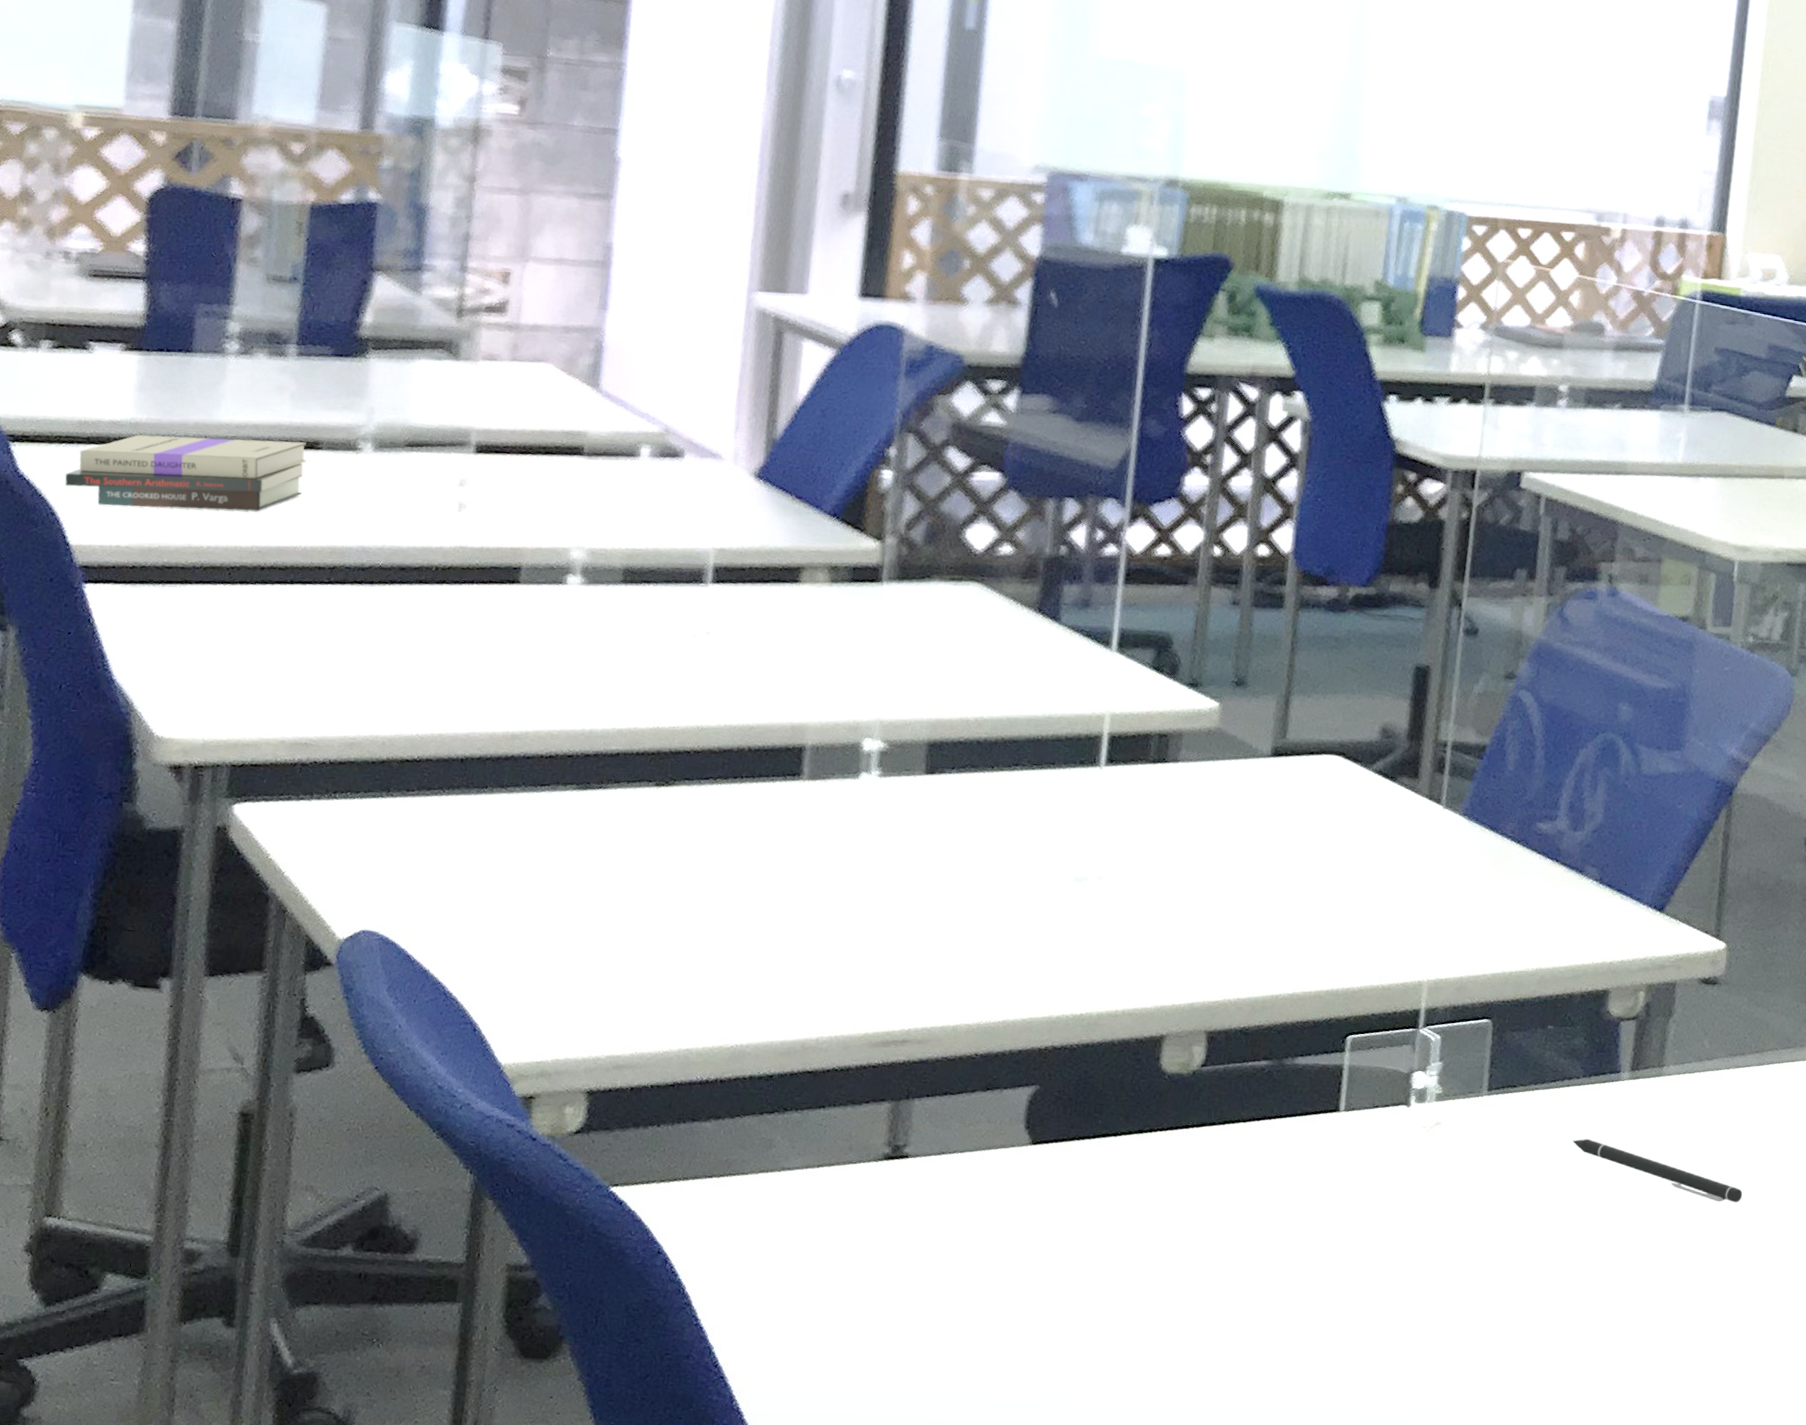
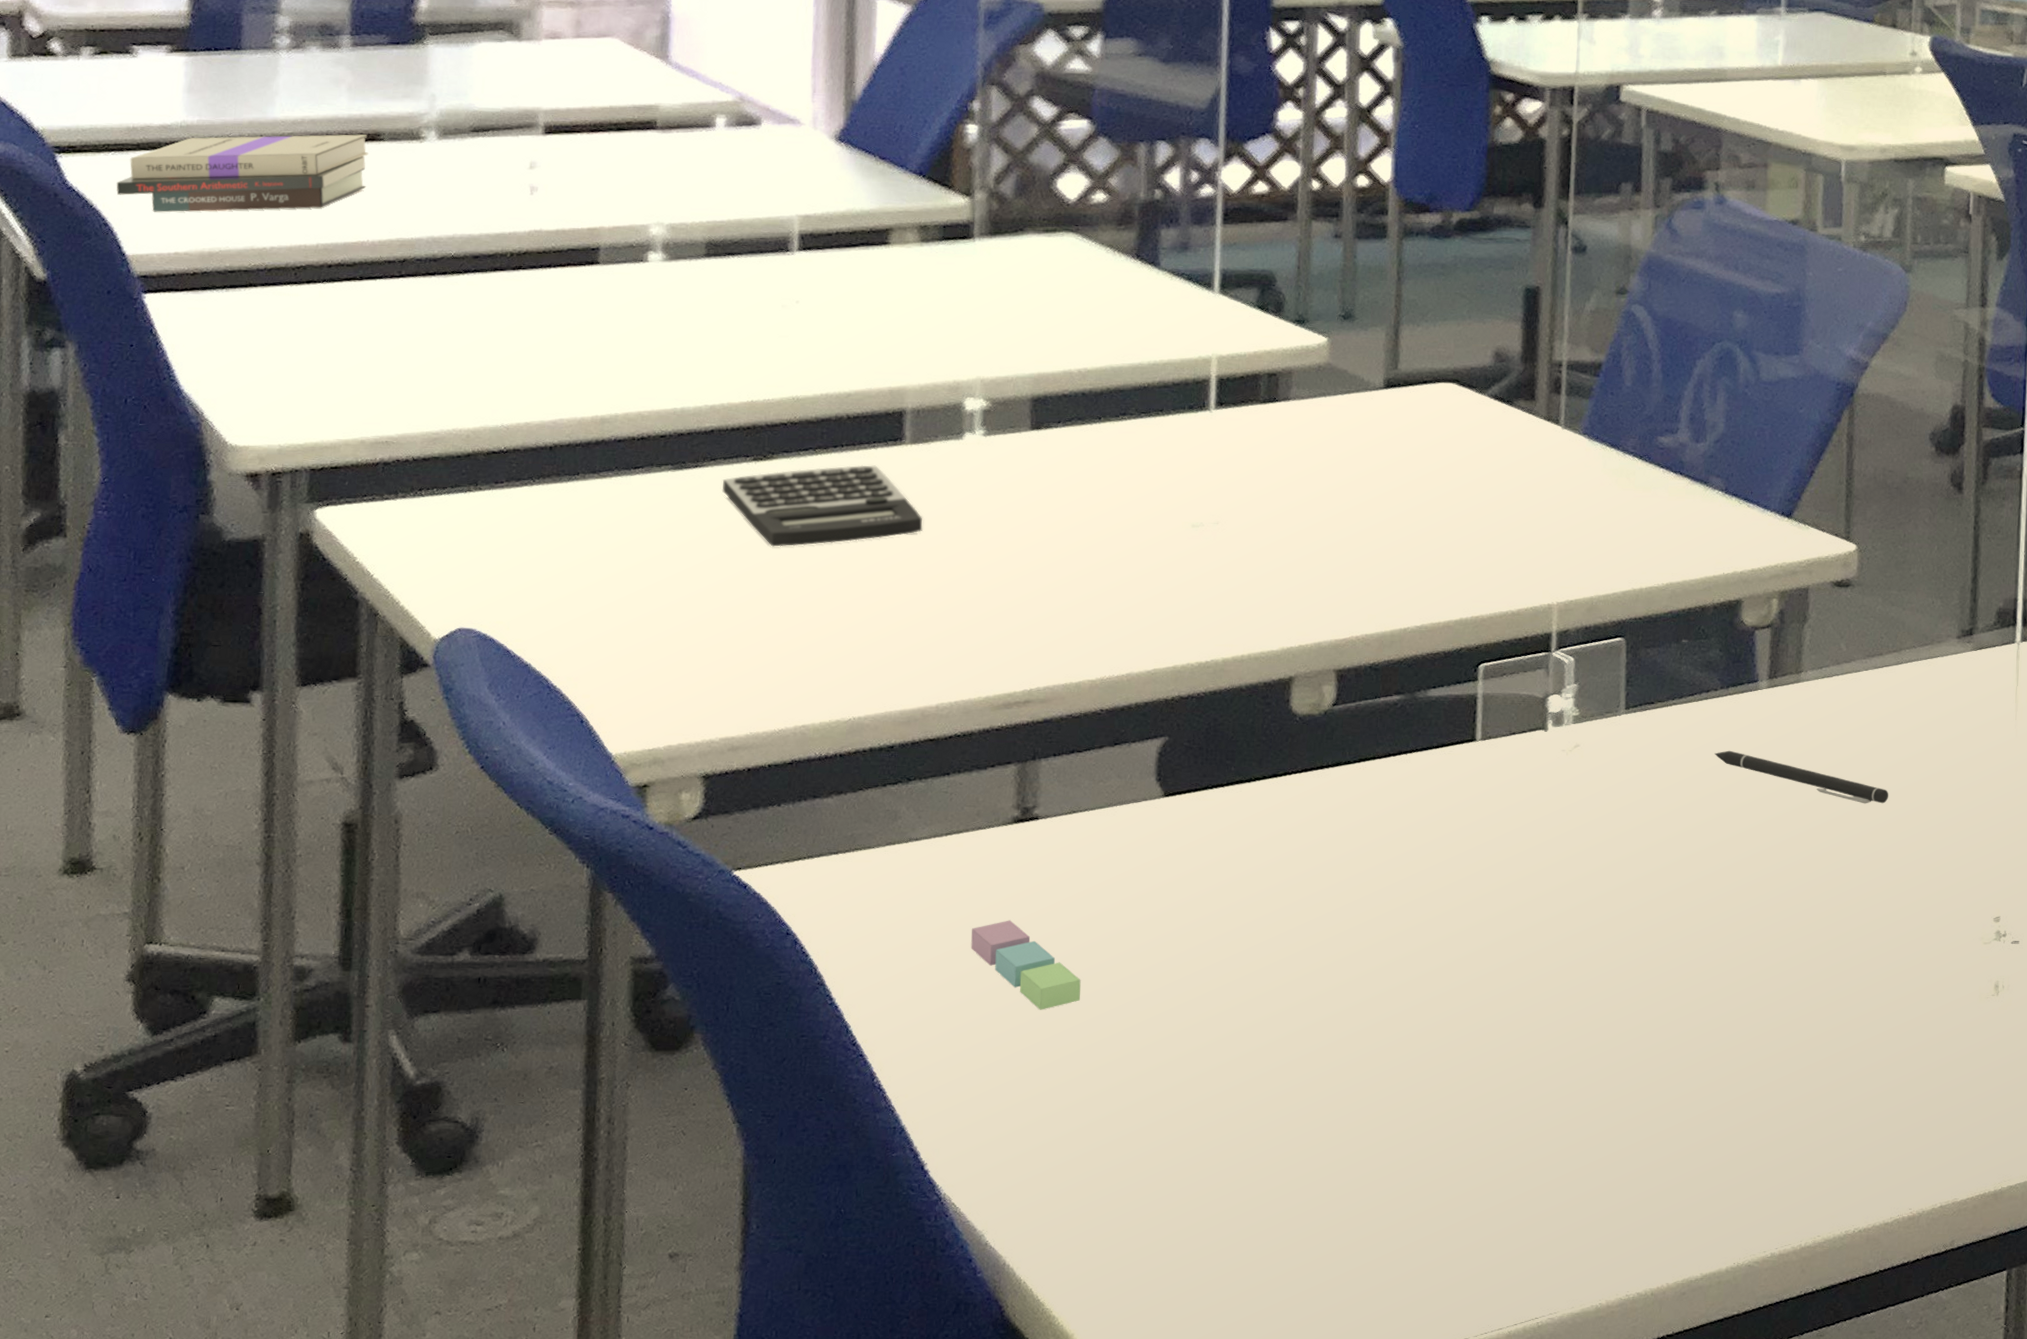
calculator: none [623,797,815,873] -> present [721,465,923,547]
sticky notes: none [834,1255,940,1346] -> present [971,920,1081,1010]

